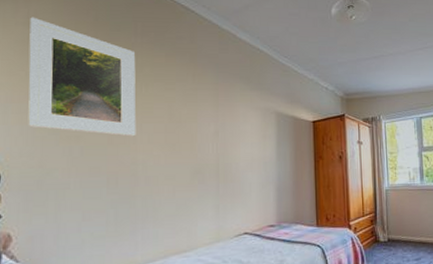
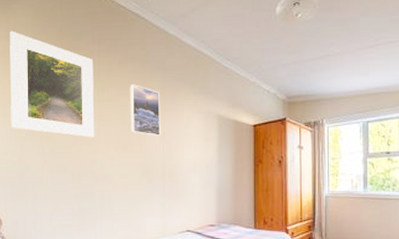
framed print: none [178,79,214,134] -> present [130,84,161,137]

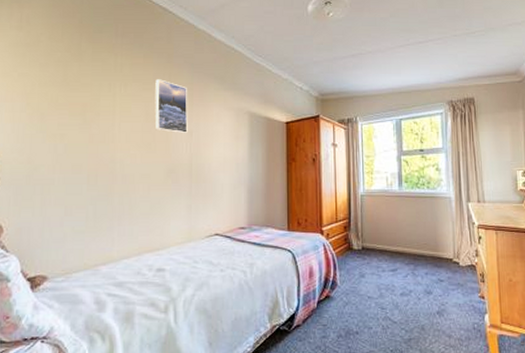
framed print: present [10,30,95,138] -> none [19,21,116,136]

